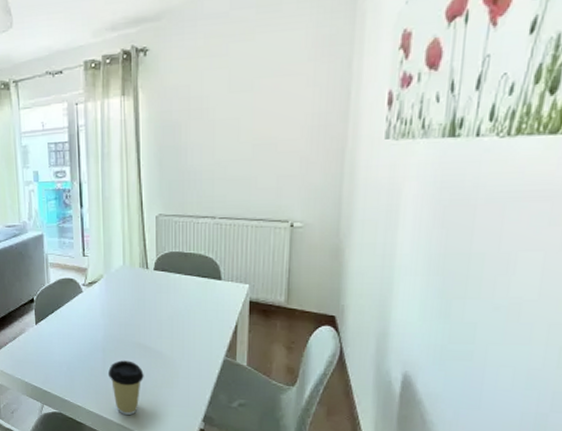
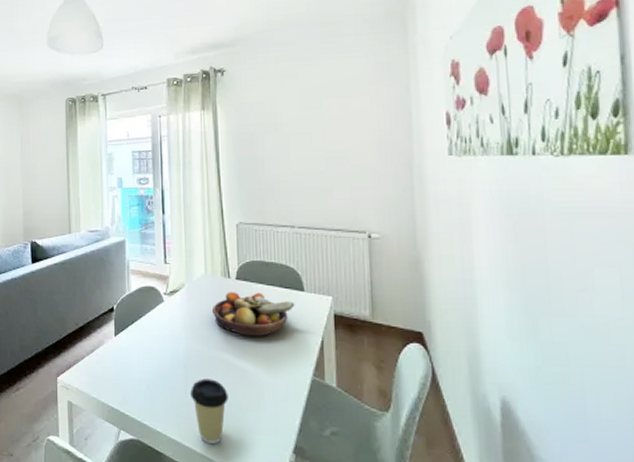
fruit bowl: none [129,282,212,323] -> present [211,292,295,337]

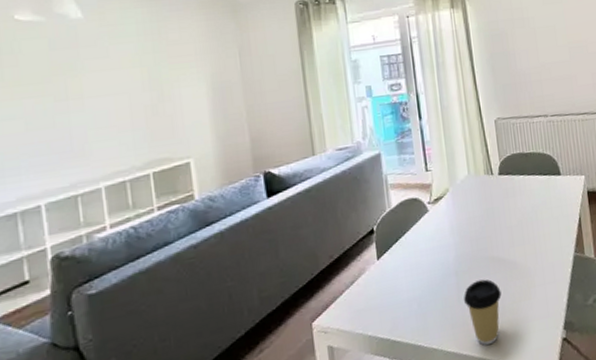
fruit bowl: present [211,292,295,337] -> none [478,183,554,230]

